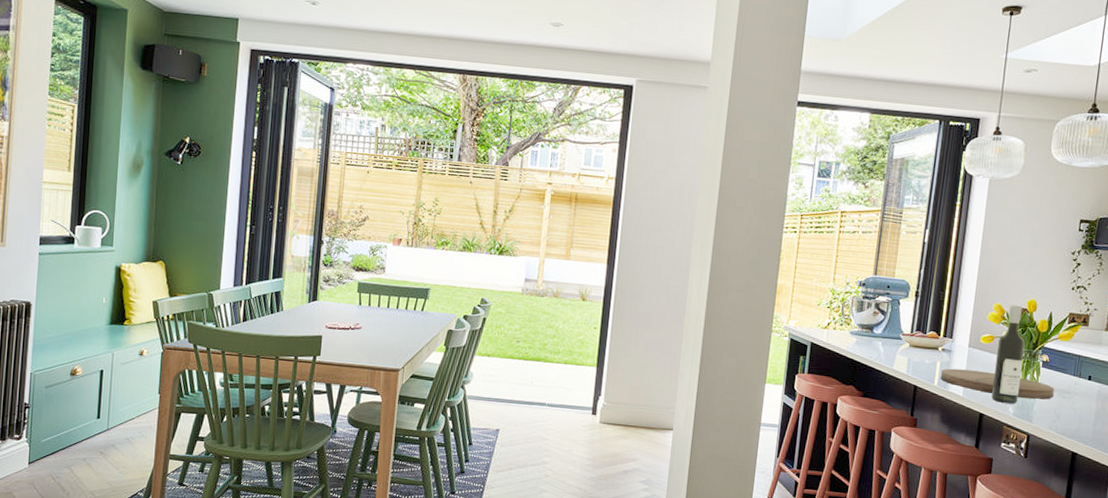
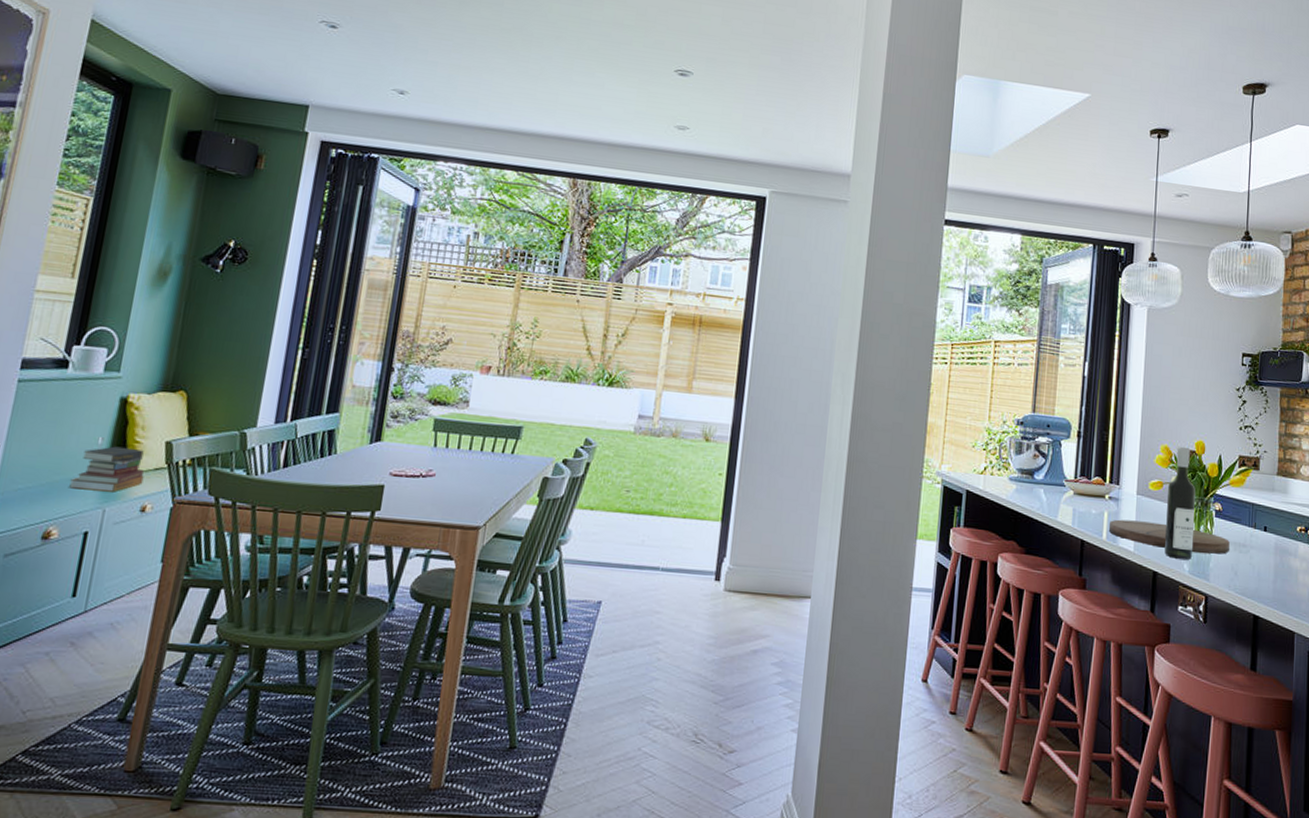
books: none [86,304,139,340] -> present [69,446,144,492]

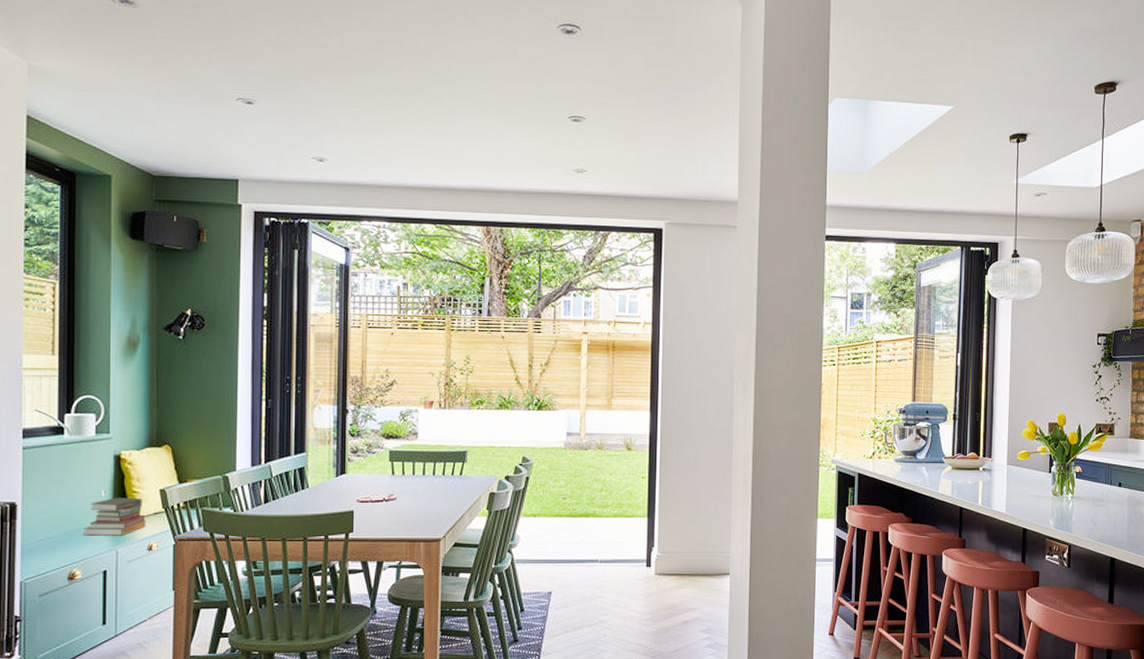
cutting board: present [1109,519,1230,554] -> none [984,487,1089,509]
bottle: present [1164,446,1196,560] -> none [1033,420,1059,516]

